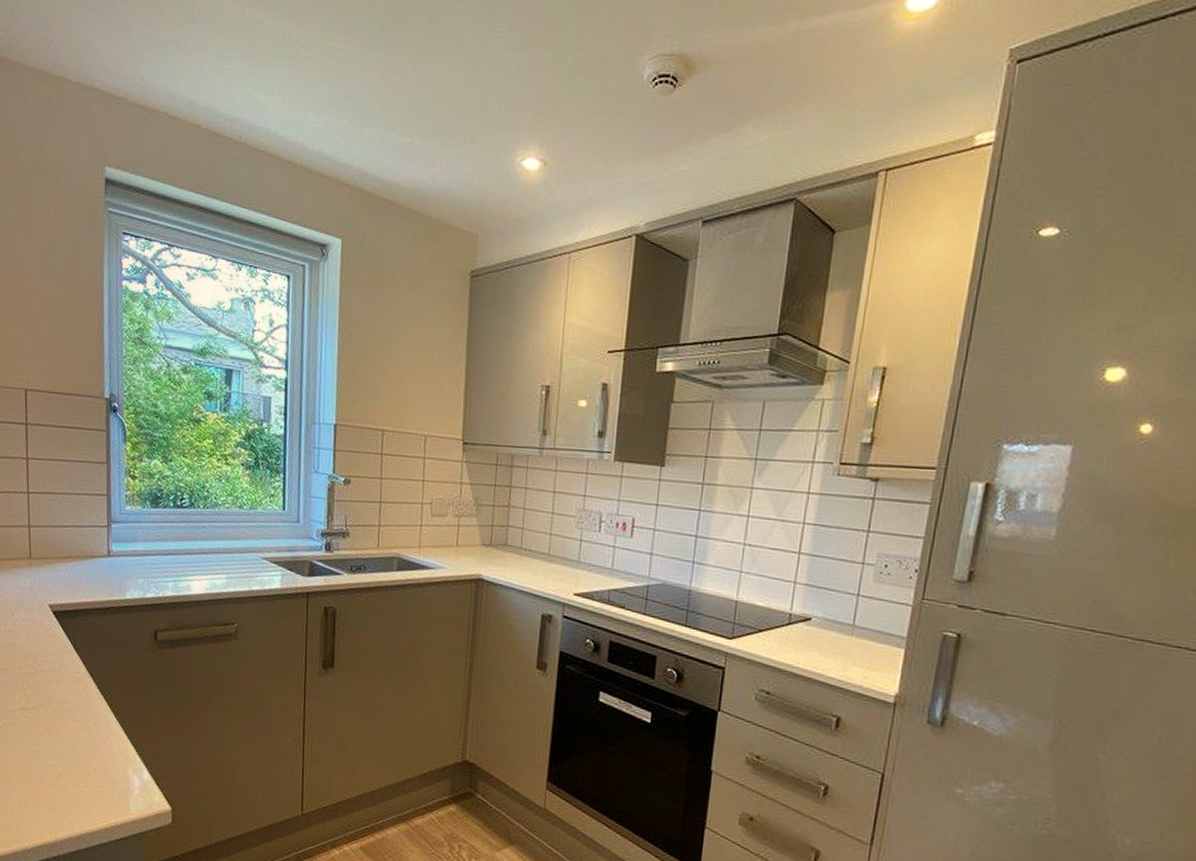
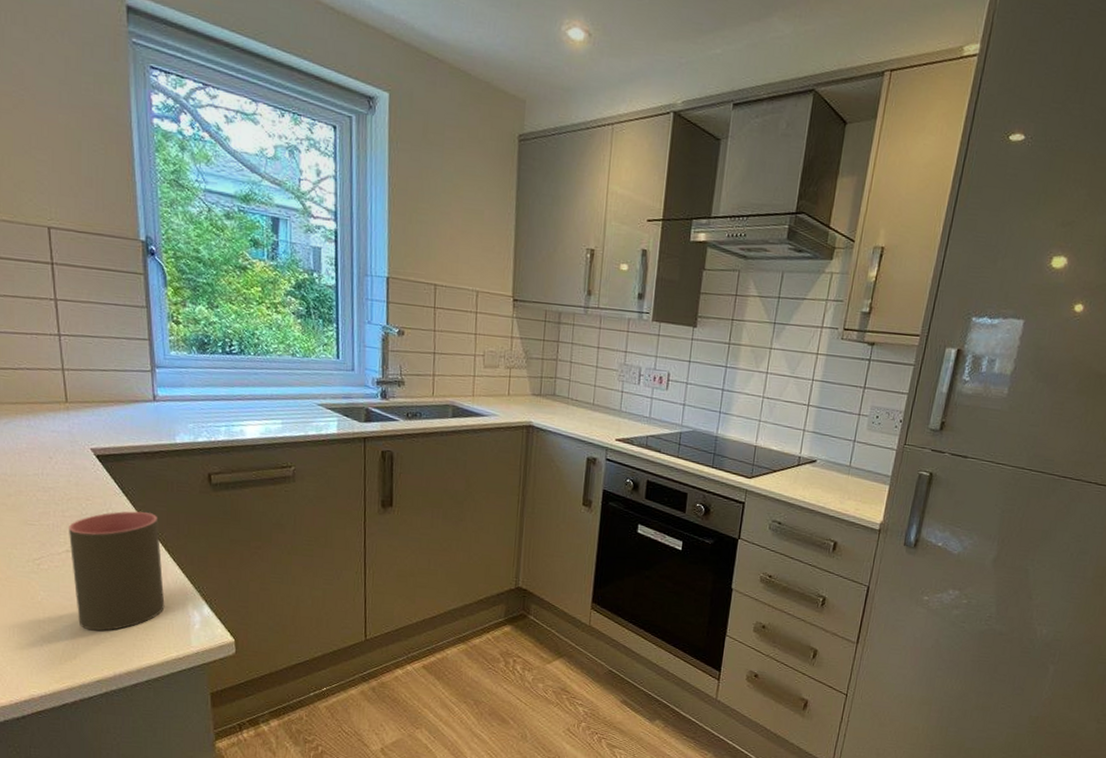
cup: none [23,668,108,793] -> present [68,511,165,631]

